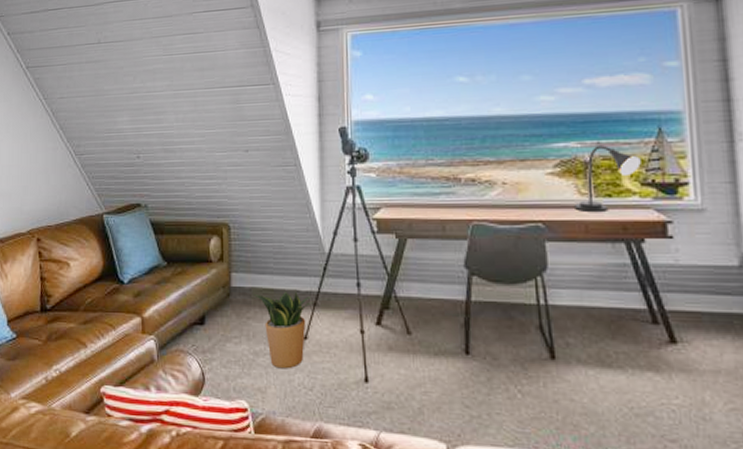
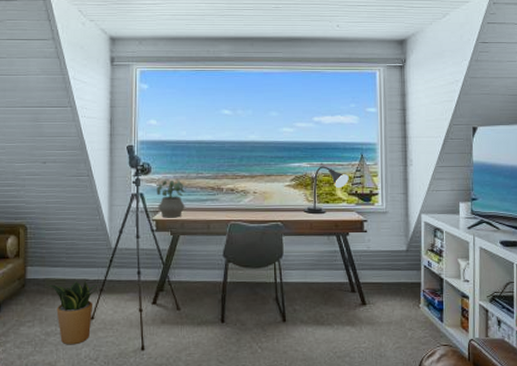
potted plant: none [376,168,413,217] -> present [156,180,185,218]

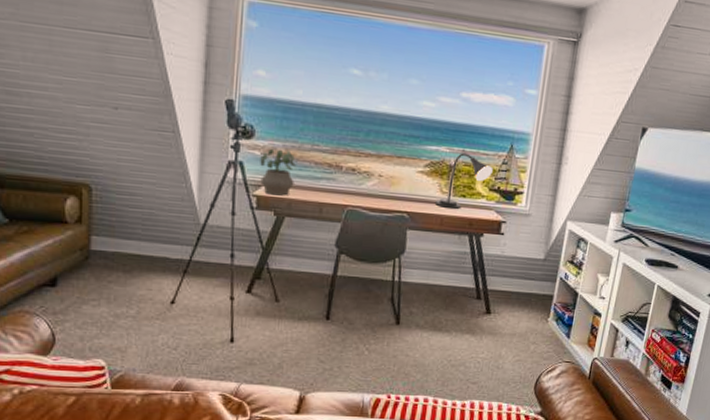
potted plant: present [46,280,100,345] -> none [116,257,183,331]

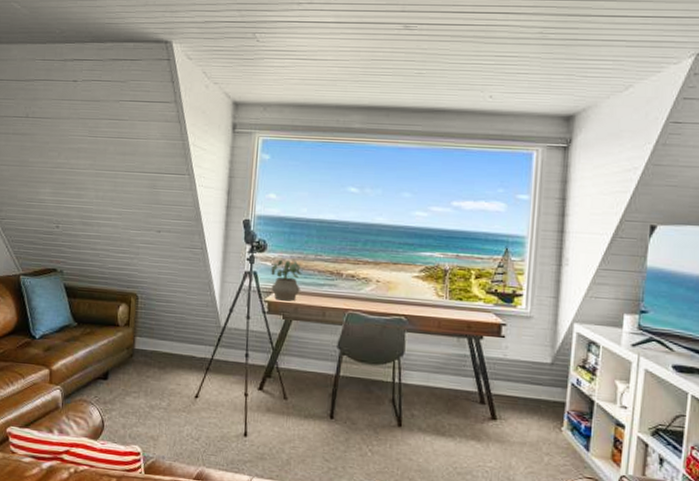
desk lamp: present [435,153,493,209] -> none [432,258,489,312]

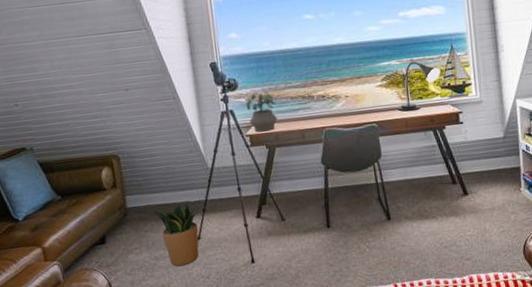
potted plant: none [153,355,206,422] -> present [148,202,202,267]
desk lamp: none [432,258,489,312] -> present [398,61,441,112]

